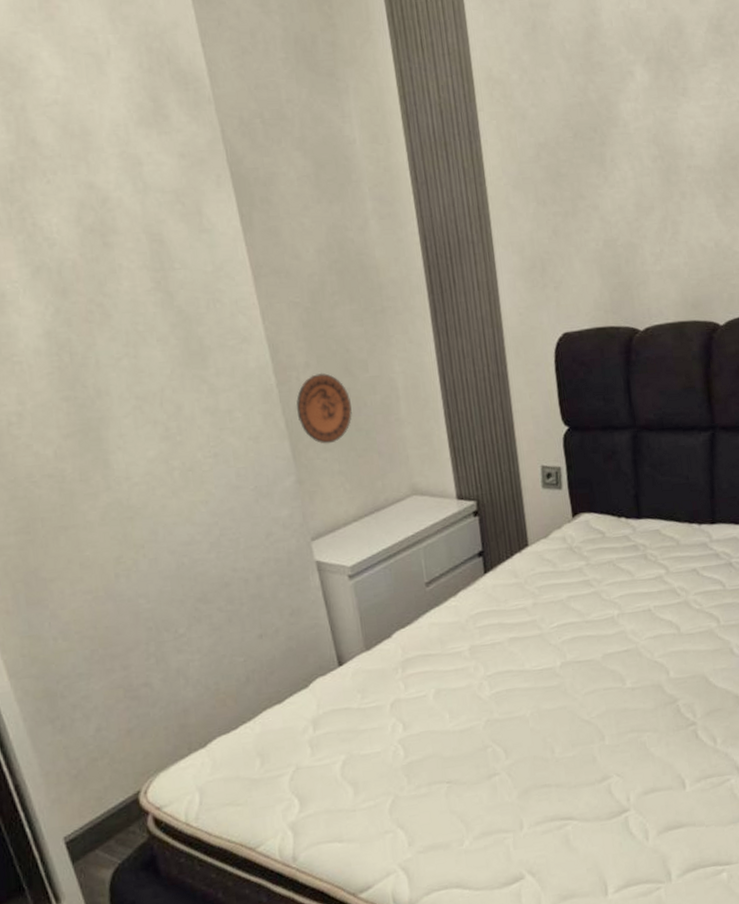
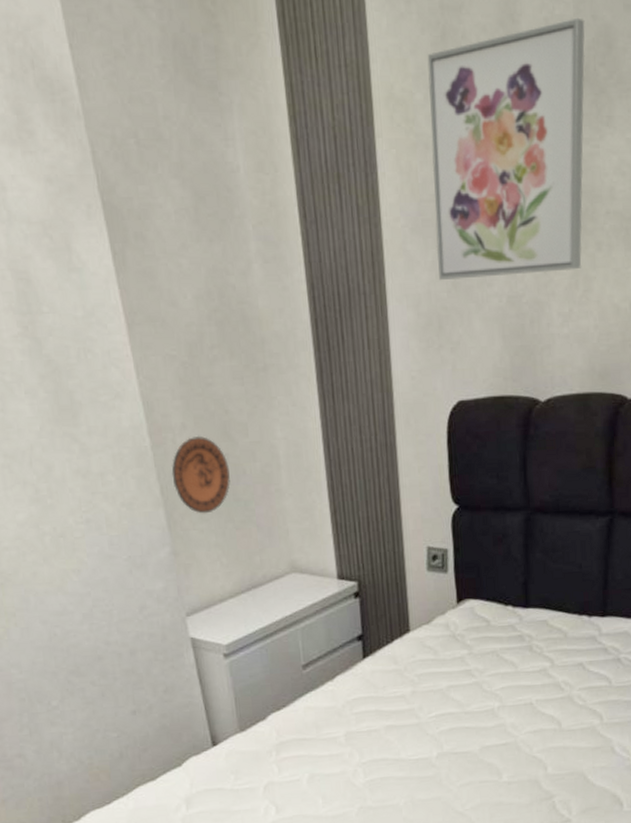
wall art: none [520,10,669,229] -> present [427,17,585,281]

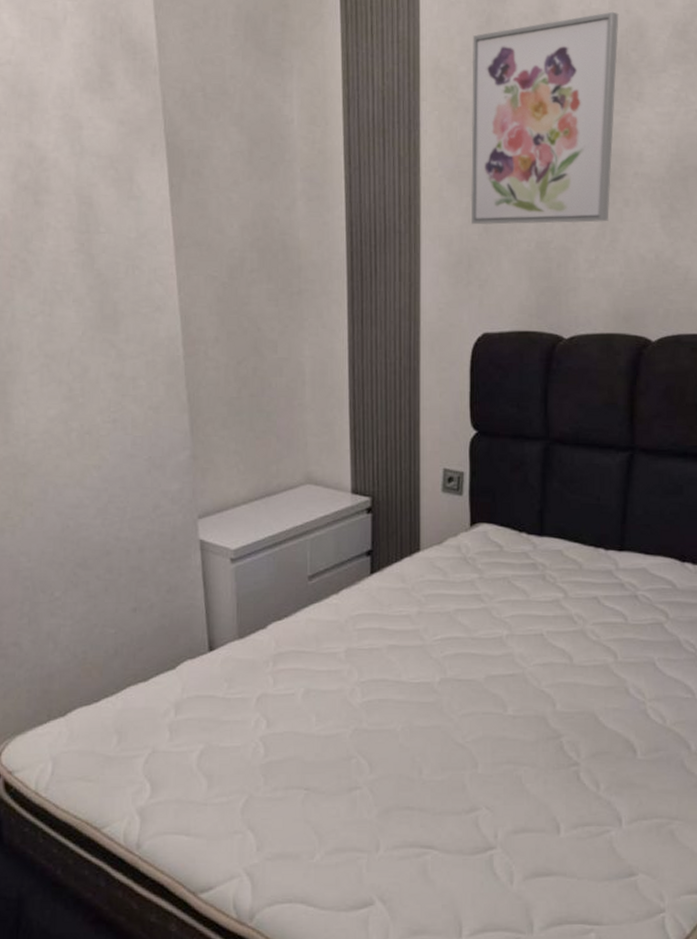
decorative plate: present [171,435,230,514] -> none [200,349,256,422]

